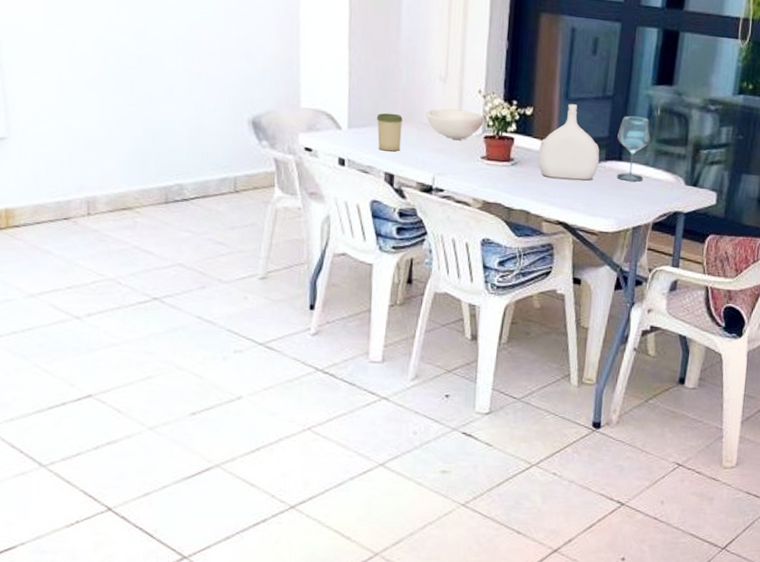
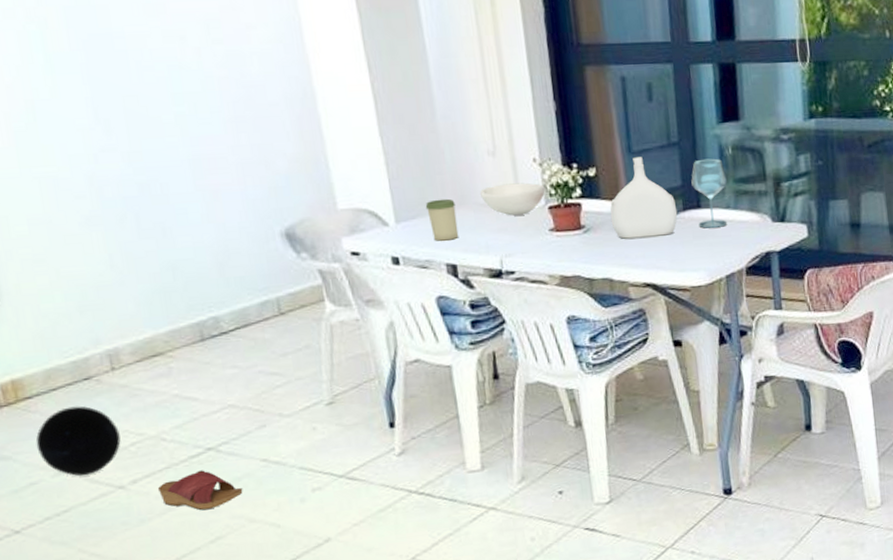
ball: none [16,240,85,301] -> present [35,406,121,476]
sandal: none [107,316,177,351] -> present [157,470,243,511]

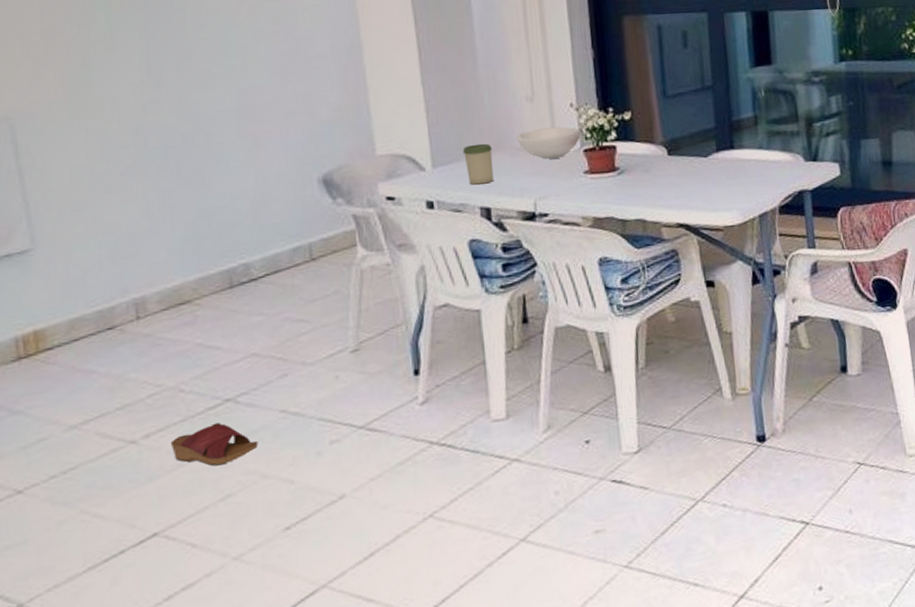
ball: present [35,406,121,476] -> none [51,356,138,431]
water jug: present [610,157,678,239] -> none [644,100,711,180]
wine glass: present [691,158,728,229] -> none [724,100,761,169]

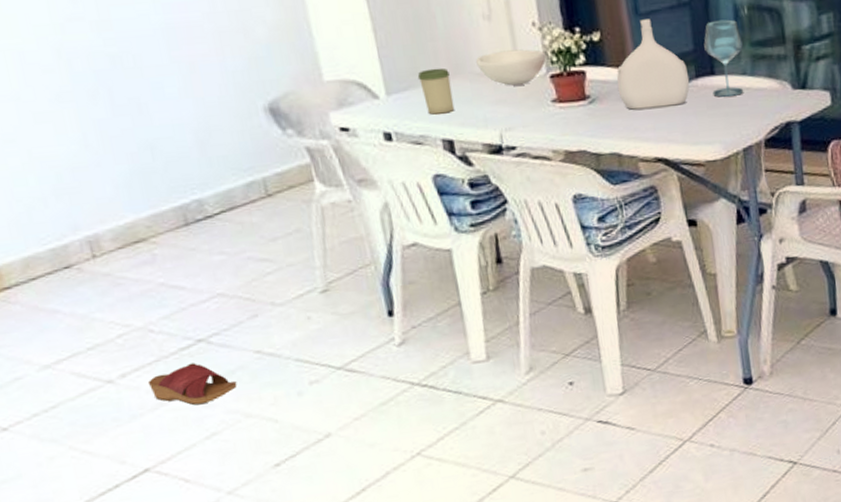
water jug: none [644,100,711,180] -> present [616,19,690,110]
wine glass: none [724,100,761,169] -> present [703,19,744,97]

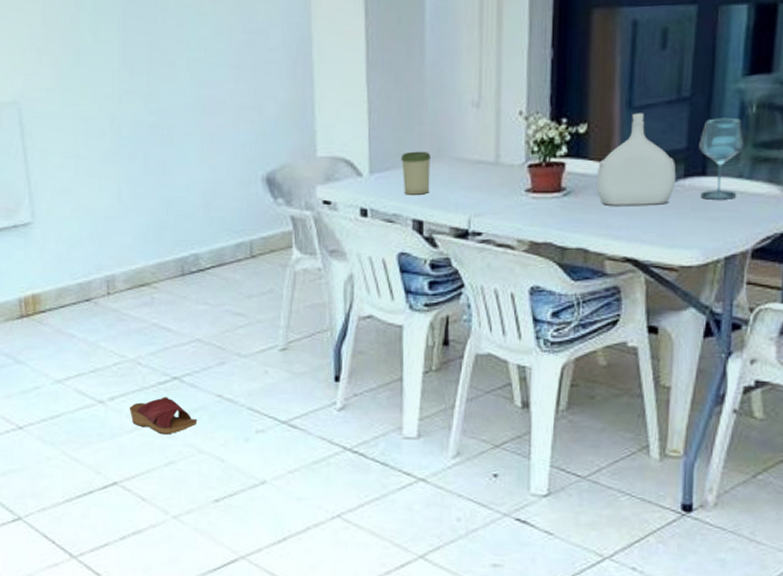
bowl: present [475,49,546,86] -> none [457,137,528,173]

